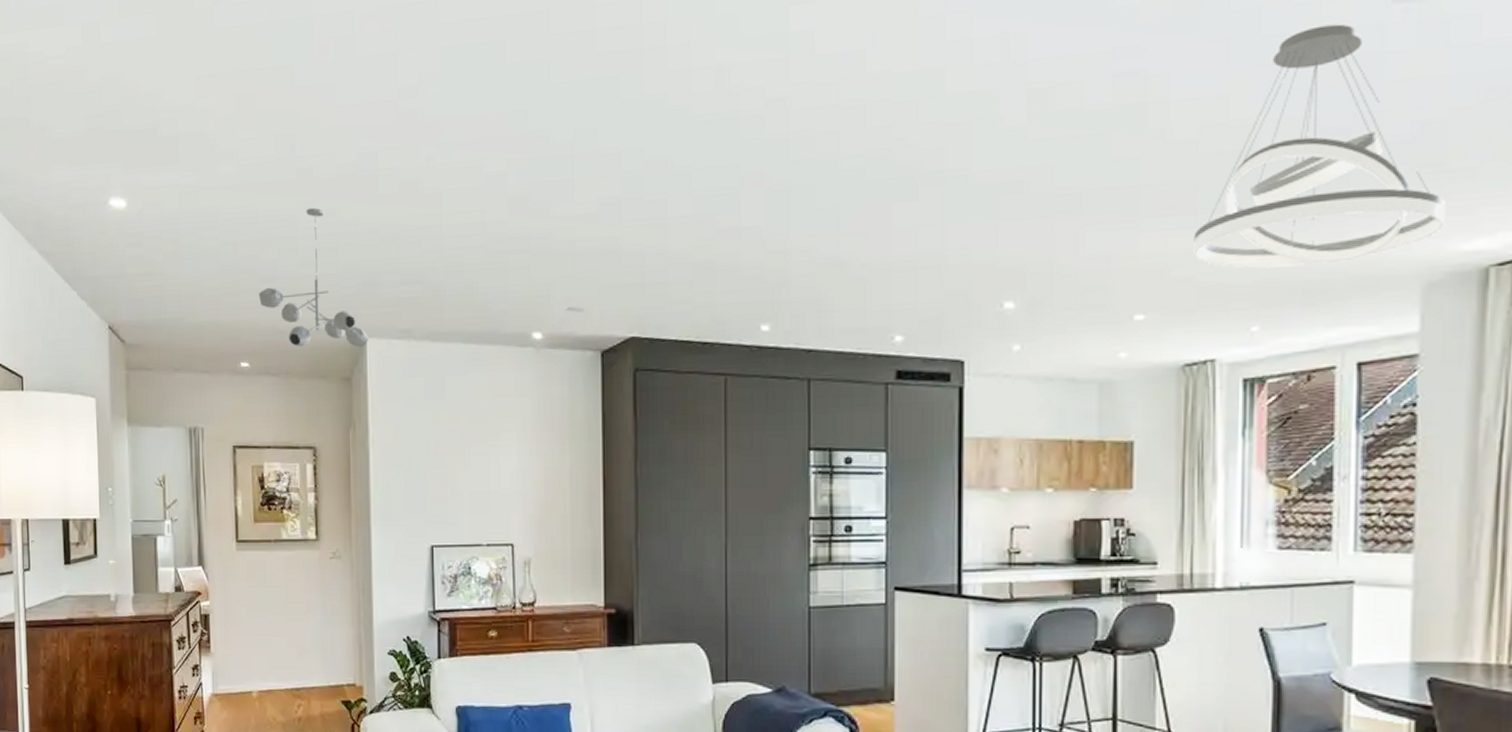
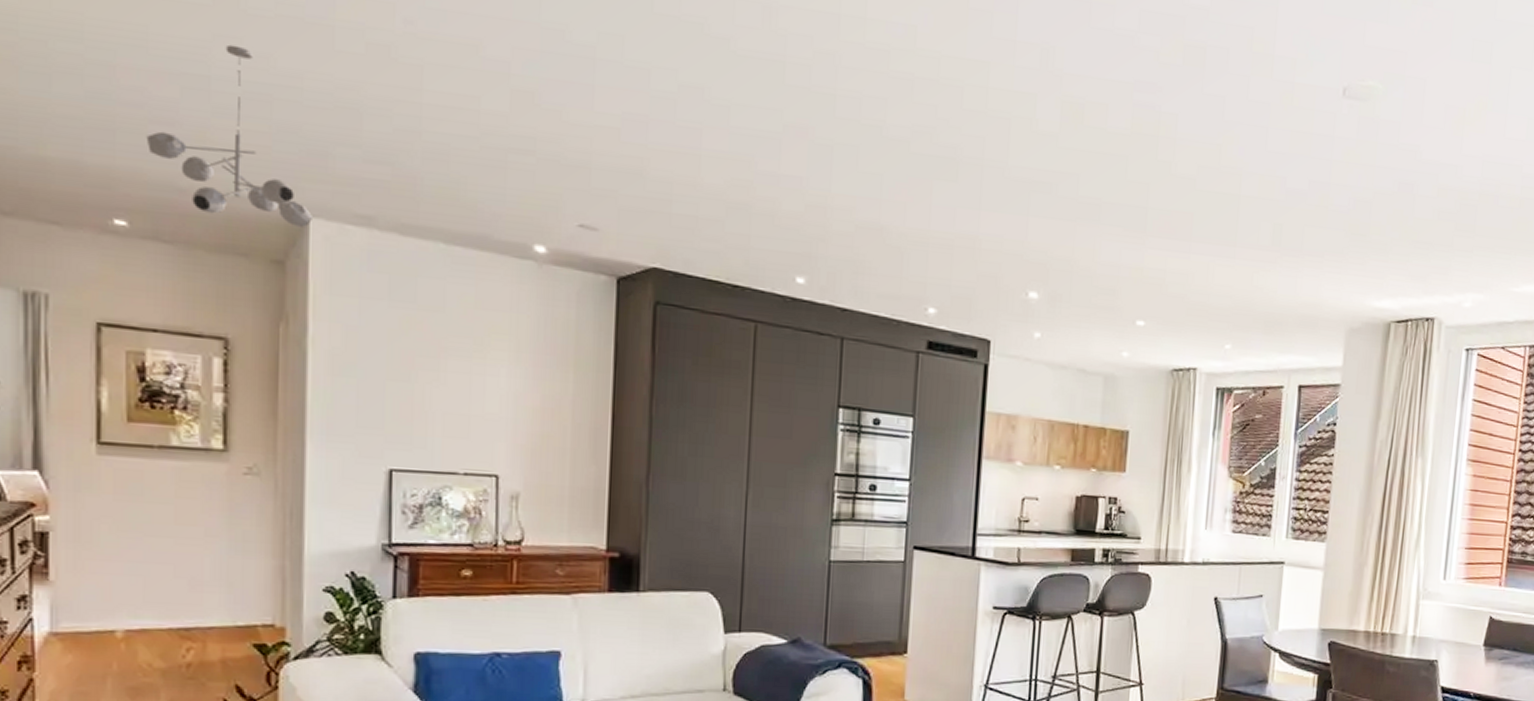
pendant light: present [1193,24,1446,269] -> none [1186,102,1367,302]

